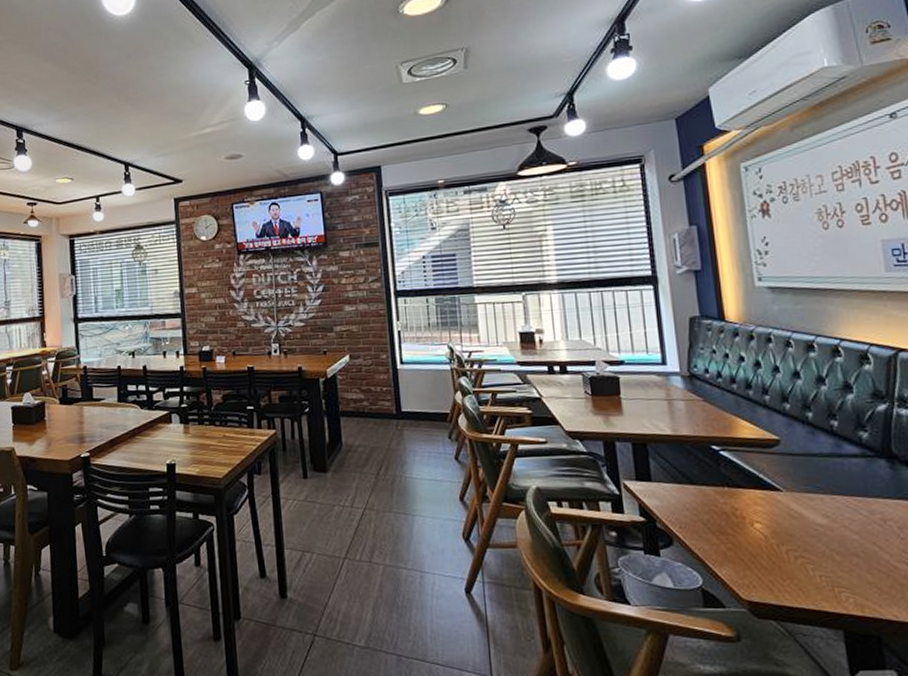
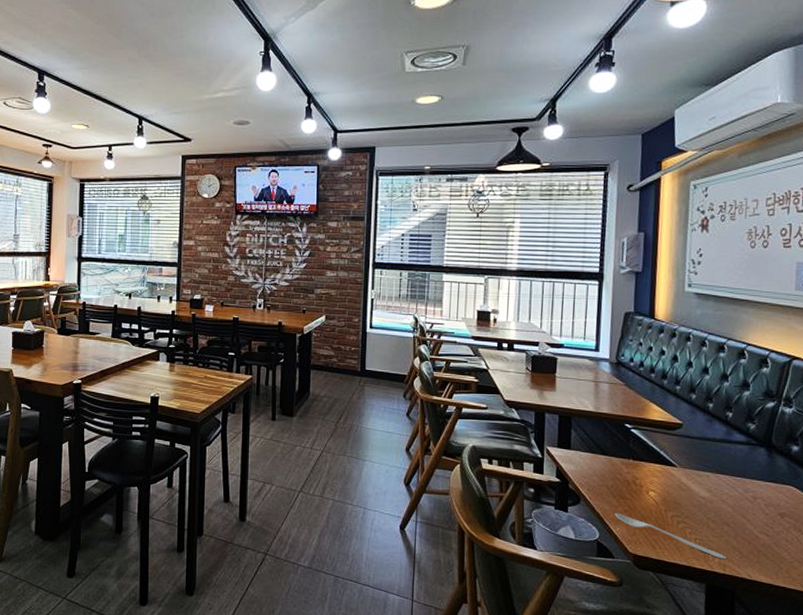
spoon: none [716,552,863,599] -> present [614,512,727,559]

